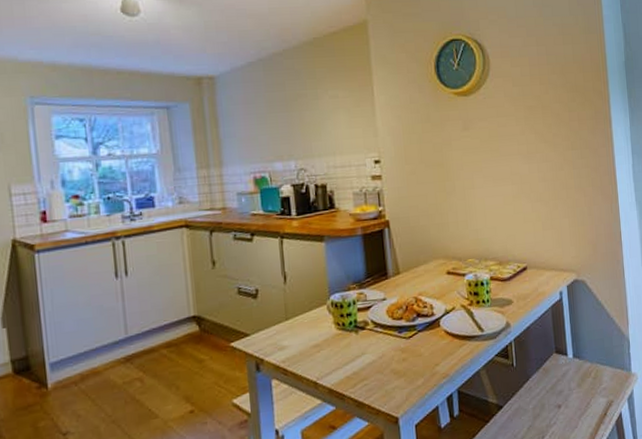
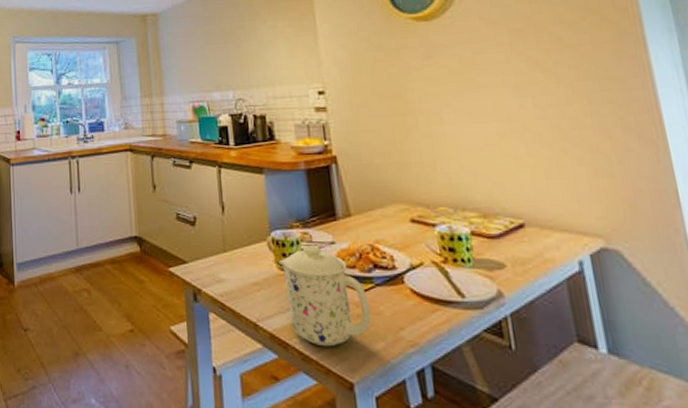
mug: none [337,303,414,392] -> present [278,244,371,347]

